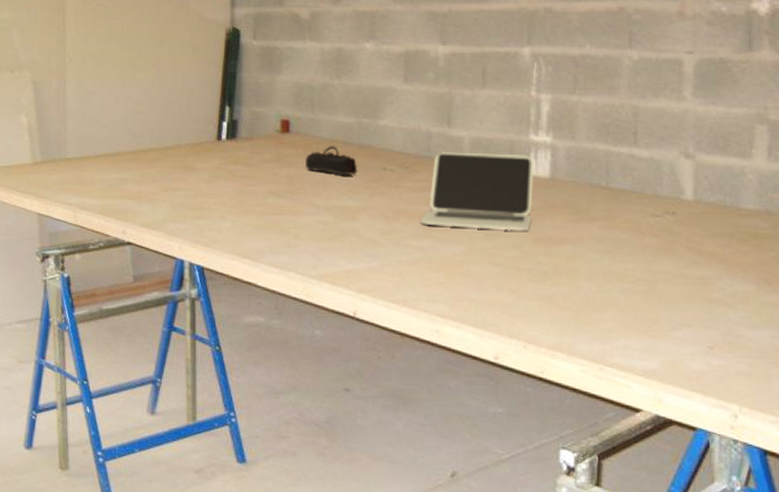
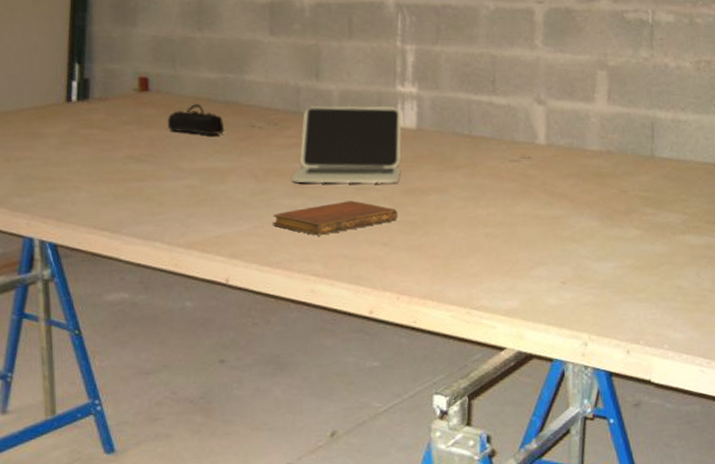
notebook: none [401,246,527,278] -> present [273,200,397,236]

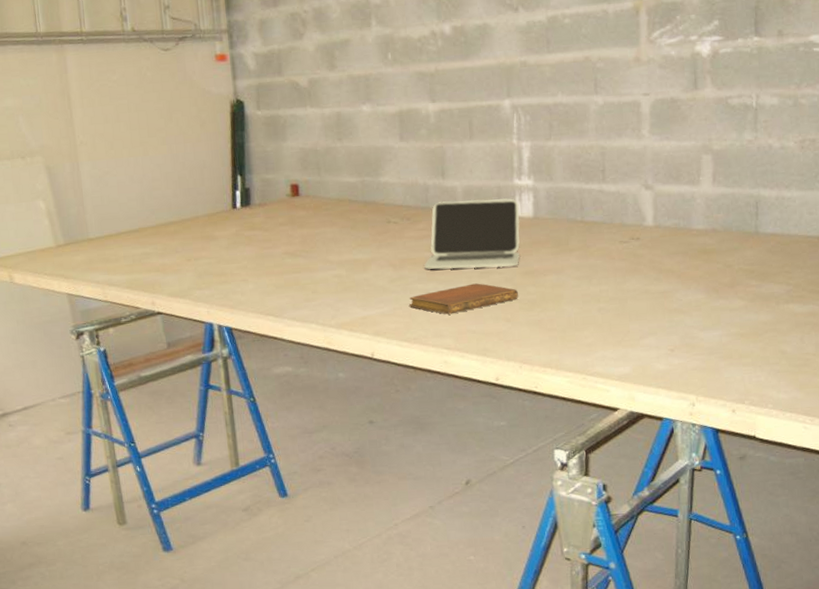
pencil case: present [168,104,225,136] -> none [316,205,365,232]

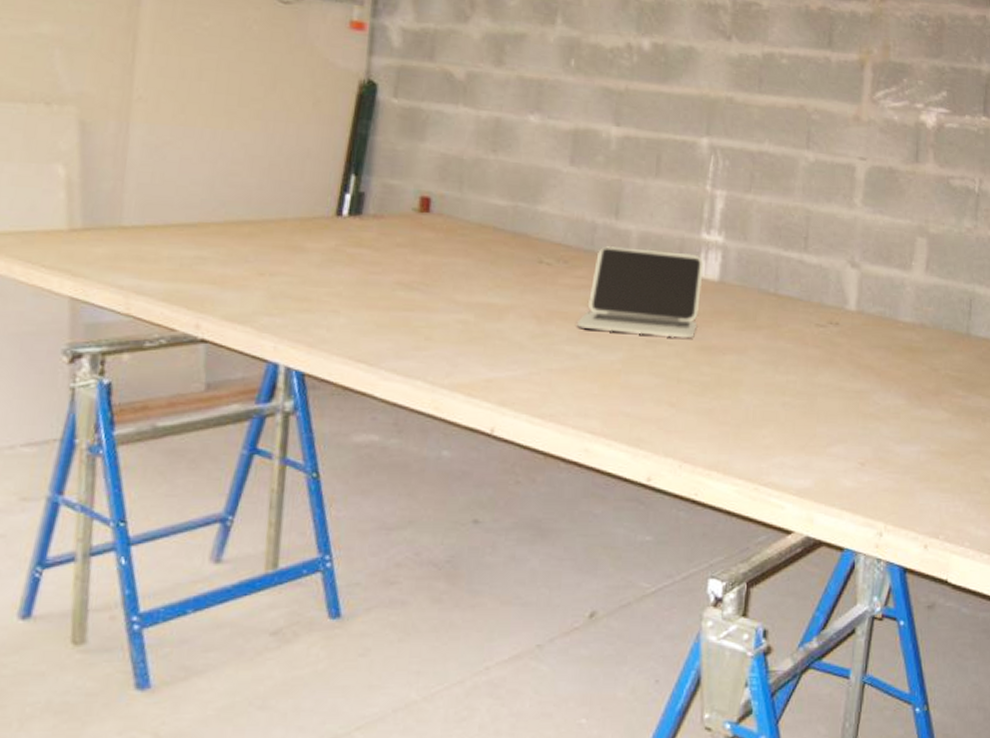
notebook: present [409,283,518,315] -> none [551,353,689,389]

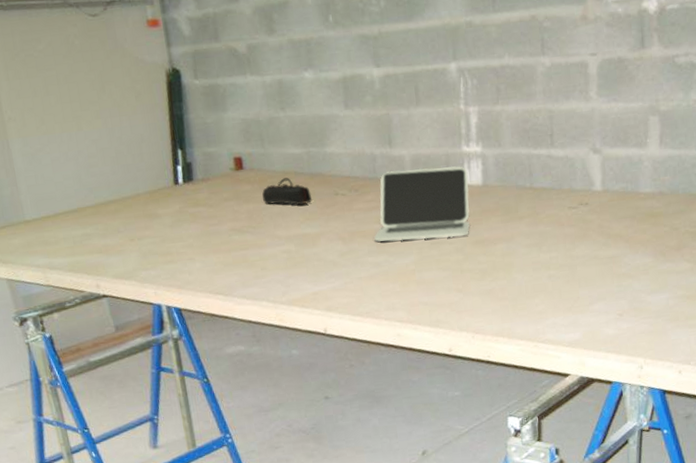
pencil case: none [446,231,510,268] -> present [262,177,313,206]

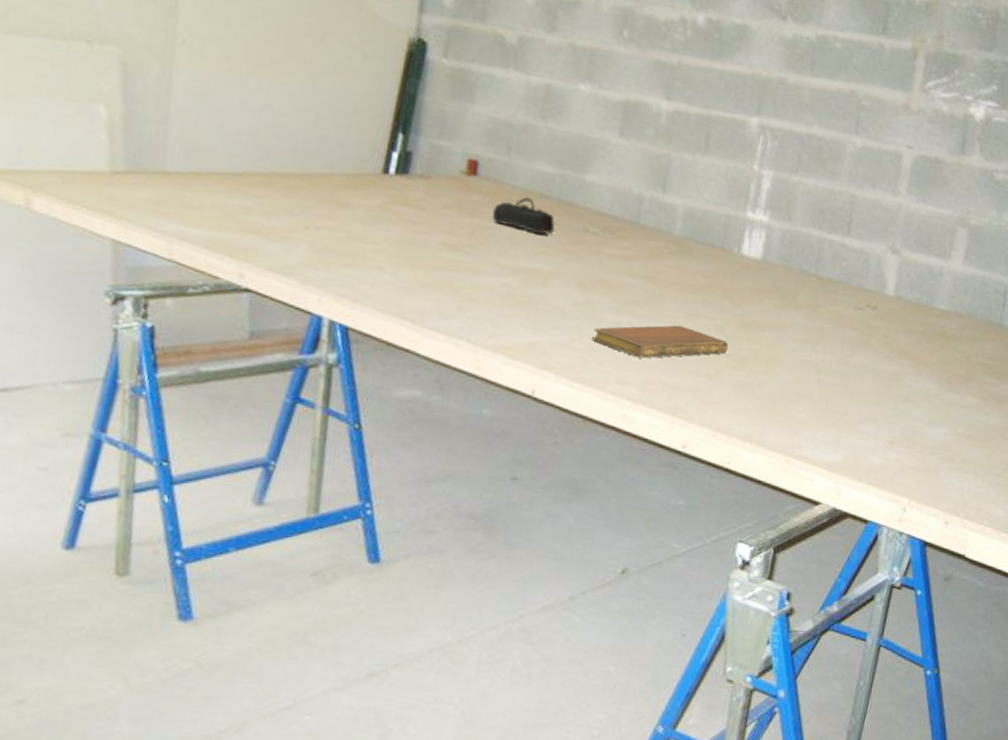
notebook: none [360,254,469,288] -> present [592,325,728,358]
laptop: present [373,166,471,242] -> none [619,219,748,314]

